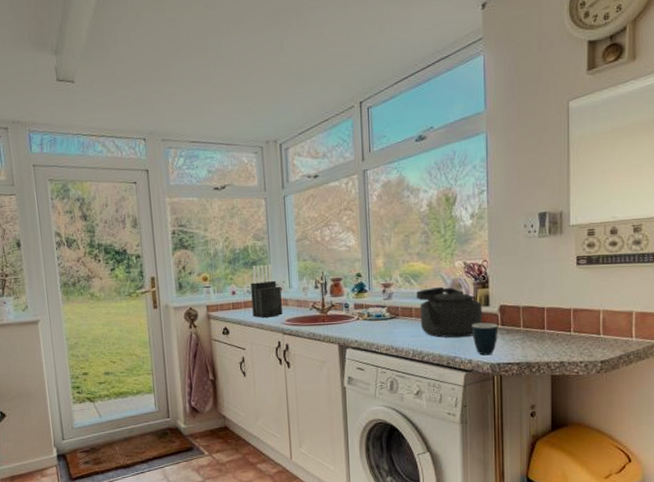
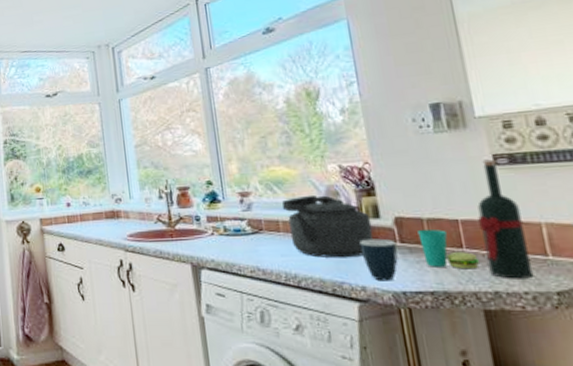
knife block: present [251,265,282,319] -> none [87,173,123,234]
cup: none [515,314,554,346] -> present [417,229,479,270]
wine bottle: none [559,260,589,352] -> present [477,159,534,279]

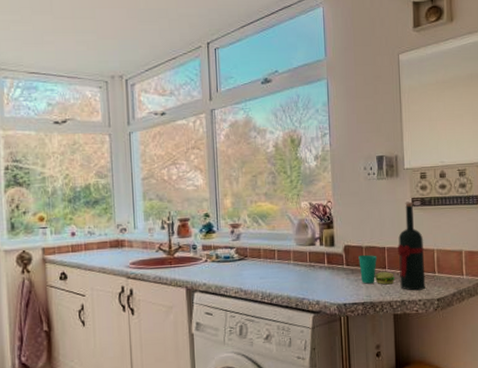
kettle: present [282,194,374,258] -> none [264,227,329,279]
mug: present [359,238,398,281] -> none [318,262,343,296]

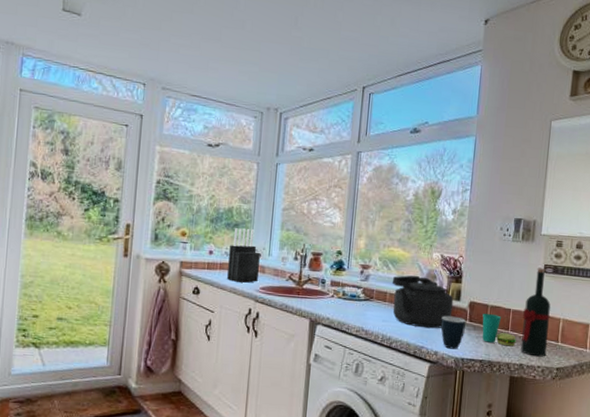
knife block: none [92,204,127,262] -> present [227,228,260,283]
kettle: none [264,227,329,279] -> present [392,275,454,329]
mug: none [318,262,343,296] -> present [440,315,466,349]

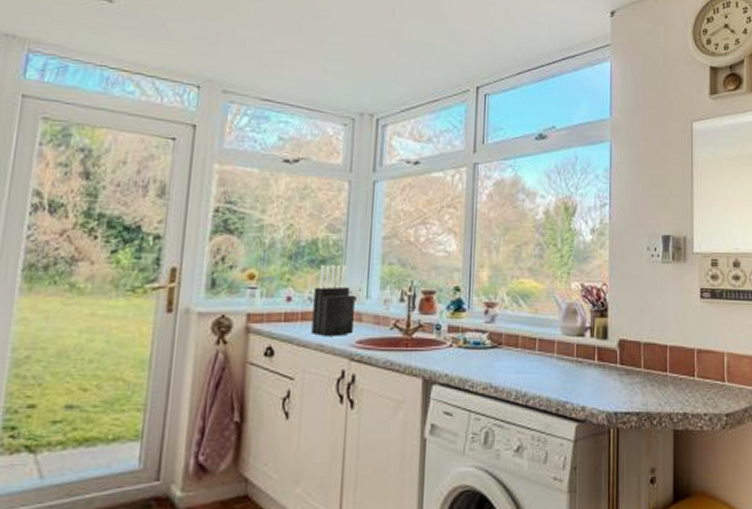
kettle: present [392,275,454,329] -> none [524,311,600,378]
mug: present [440,315,466,349] -> none [587,359,616,402]
cup: present [482,313,516,347] -> none [635,352,676,392]
wine bottle: present [521,267,551,357] -> none [682,292,713,402]

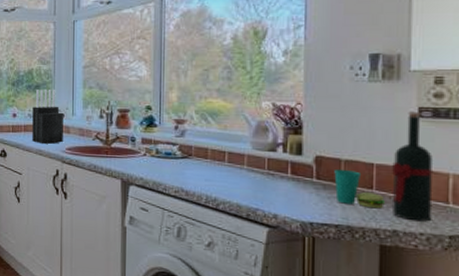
cup: none [635,352,676,392] -> present [334,169,385,209]
wine bottle: none [682,292,713,402] -> present [392,111,434,222]

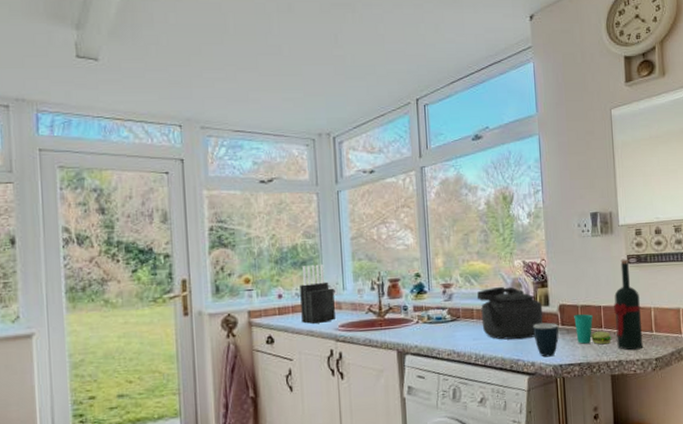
kettle: none [213,128,294,188] -> present [476,286,544,340]
mug: none [279,173,312,212] -> present [533,322,559,357]

